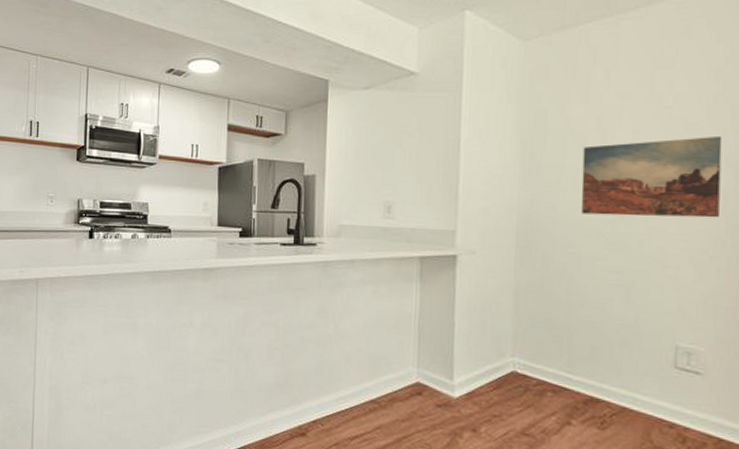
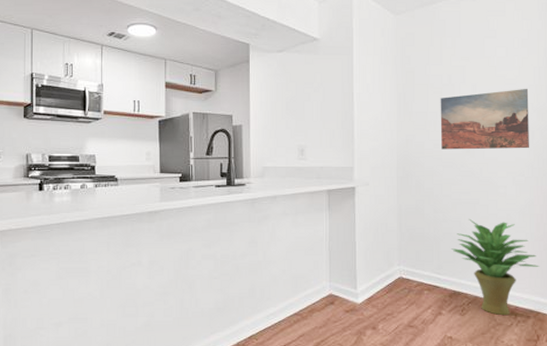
potted plant: none [589,305,727,438] -> present [451,218,540,316]

